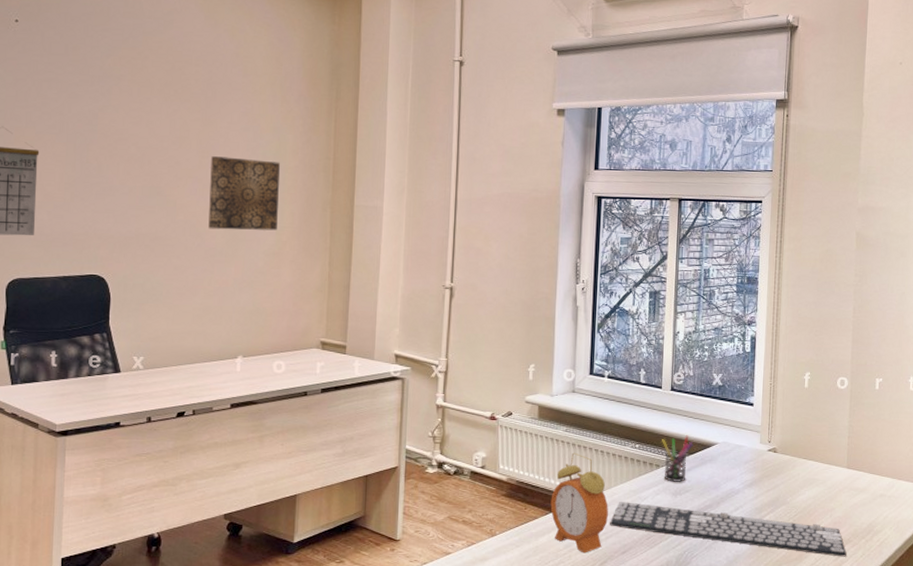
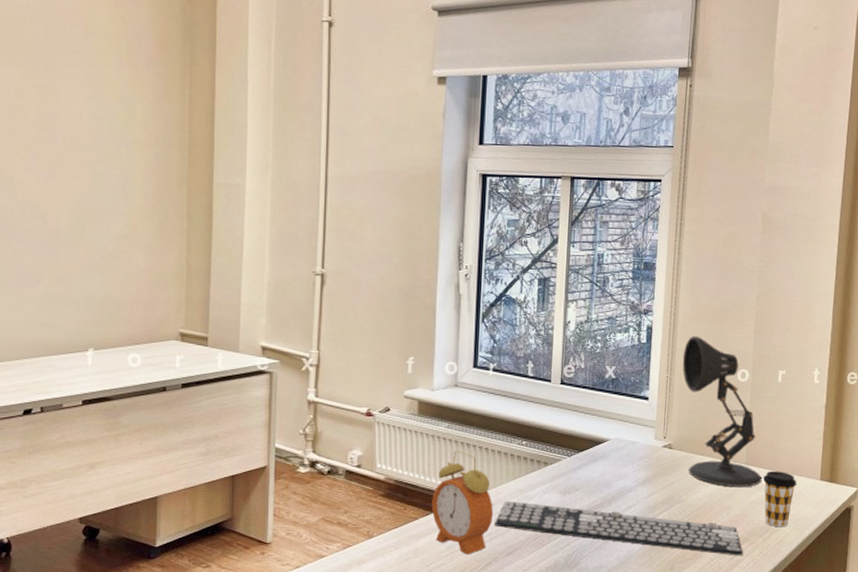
wall art: present [208,156,280,231] -> none [51,128,129,211]
pen holder: present [662,435,693,483] -> none [550,431,584,481]
desk lamp: none [785,345,863,490] -> present [682,336,762,487]
coffee cup: none [864,474,897,529] -> present [763,471,797,527]

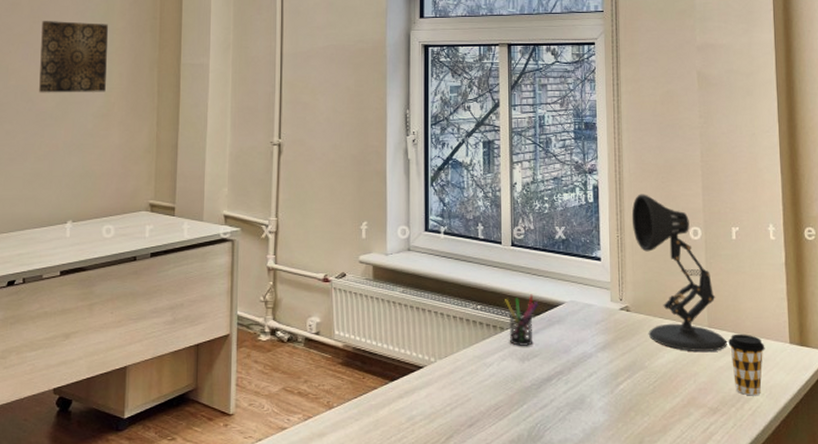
wall art: none [51,128,129,211] -> present [39,21,108,93]
alarm clock: present [431,450,493,555] -> none [390,315,452,427]
keyboard: present [495,501,743,556] -> none [454,369,716,428]
pen holder: none [550,431,584,481] -> present [505,294,539,347]

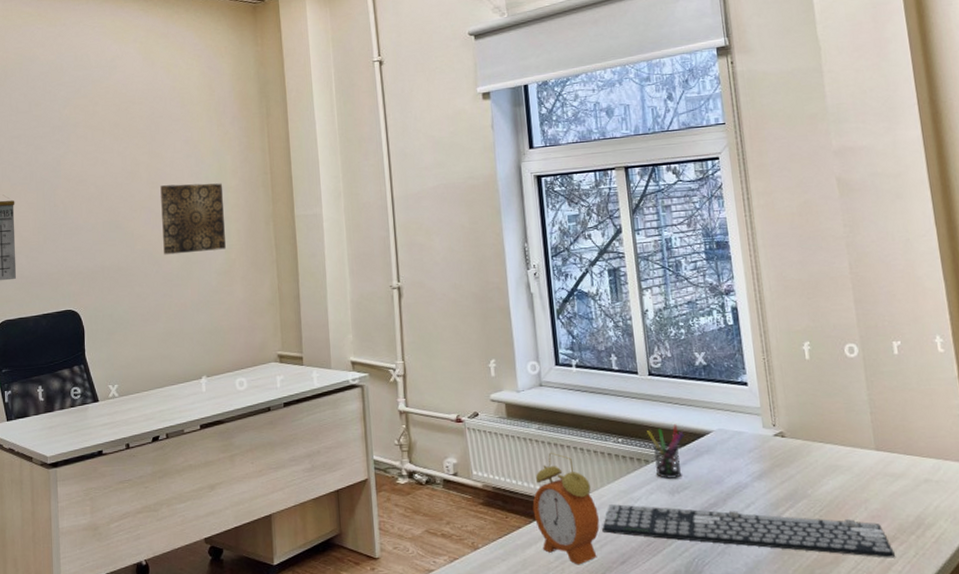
alarm clock: none [390,315,452,427] -> present [532,452,600,565]
keyboard: none [454,369,716,428] -> present [602,504,895,558]
desk lamp: present [631,194,727,351] -> none [777,312,900,477]
coffee cup: present [728,334,765,396] -> none [900,455,944,522]

